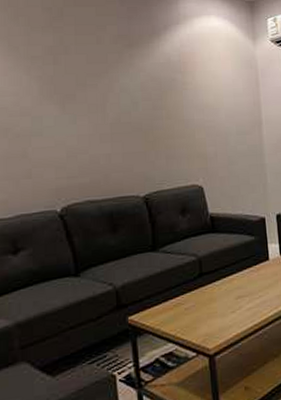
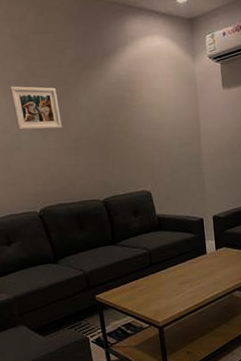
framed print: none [35,62,97,113] -> present [10,86,62,130]

